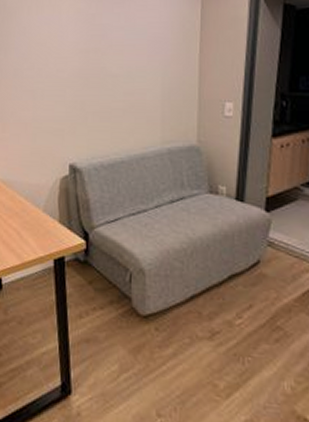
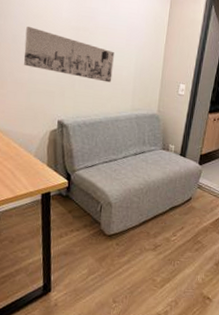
wall art: none [27,57,134,111] -> present [24,27,114,83]

